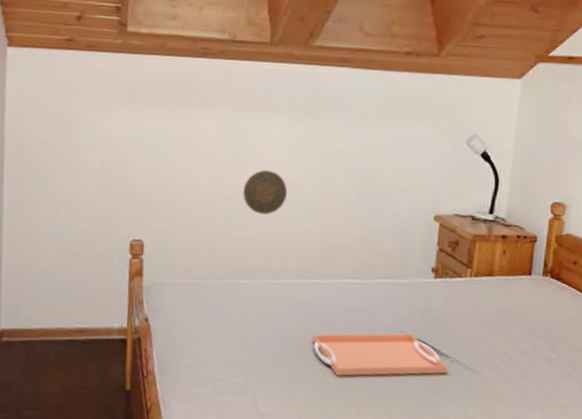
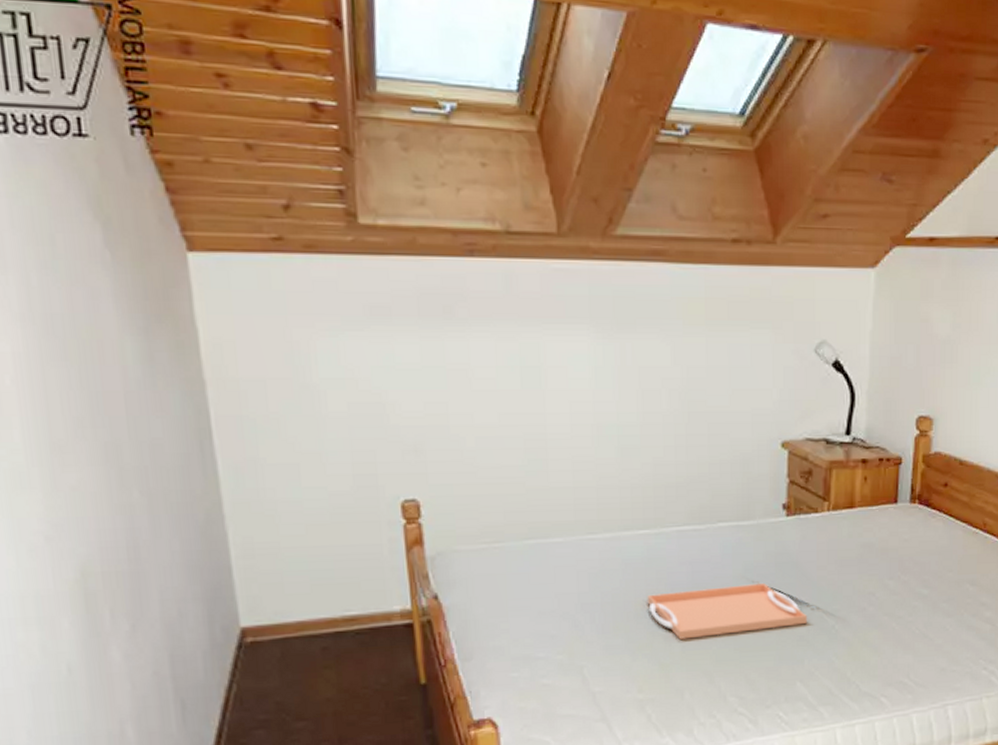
decorative plate: present [243,170,288,214] -> none [542,399,600,455]

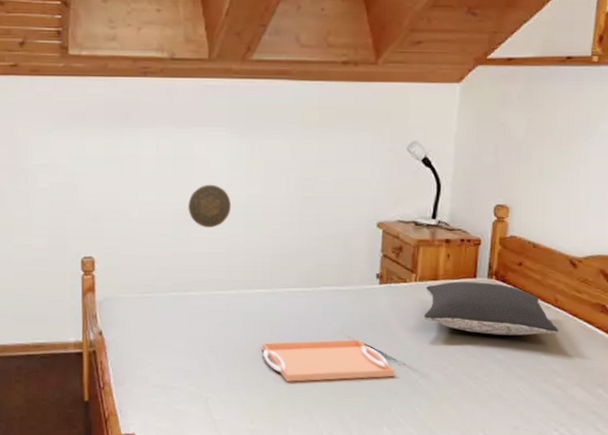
decorative plate: none [542,399,600,455] -> present [188,184,232,228]
pillow: none [839,508,988,568] -> present [424,281,559,336]

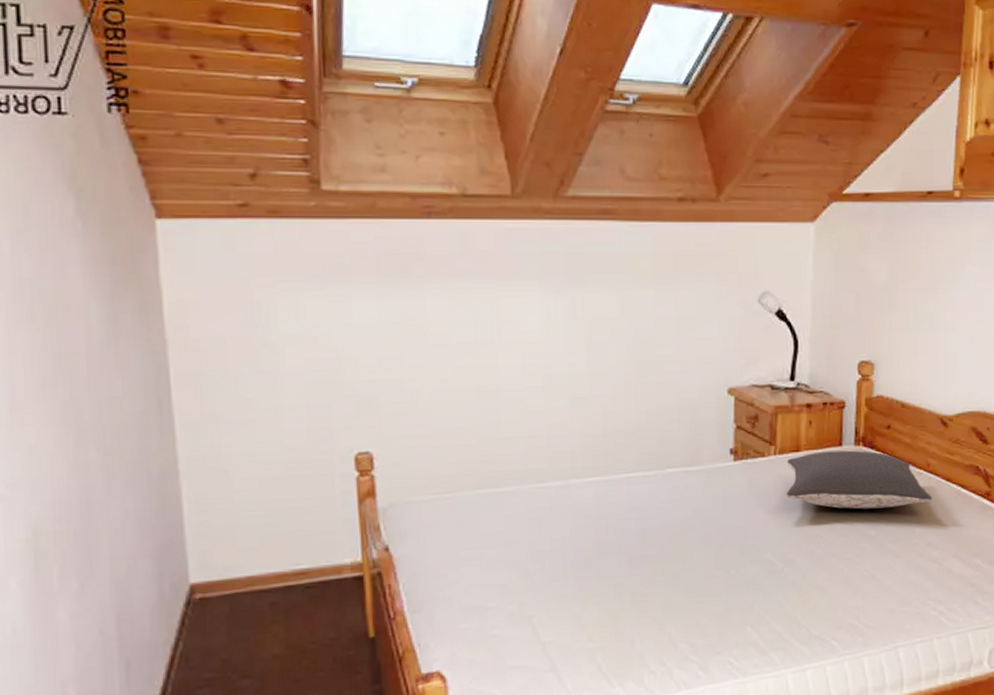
decorative plate: present [188,184,232,228] -> none [494,351,551,406]
serving tray: present [261,339,395,382] -> none [597,527,757,586]

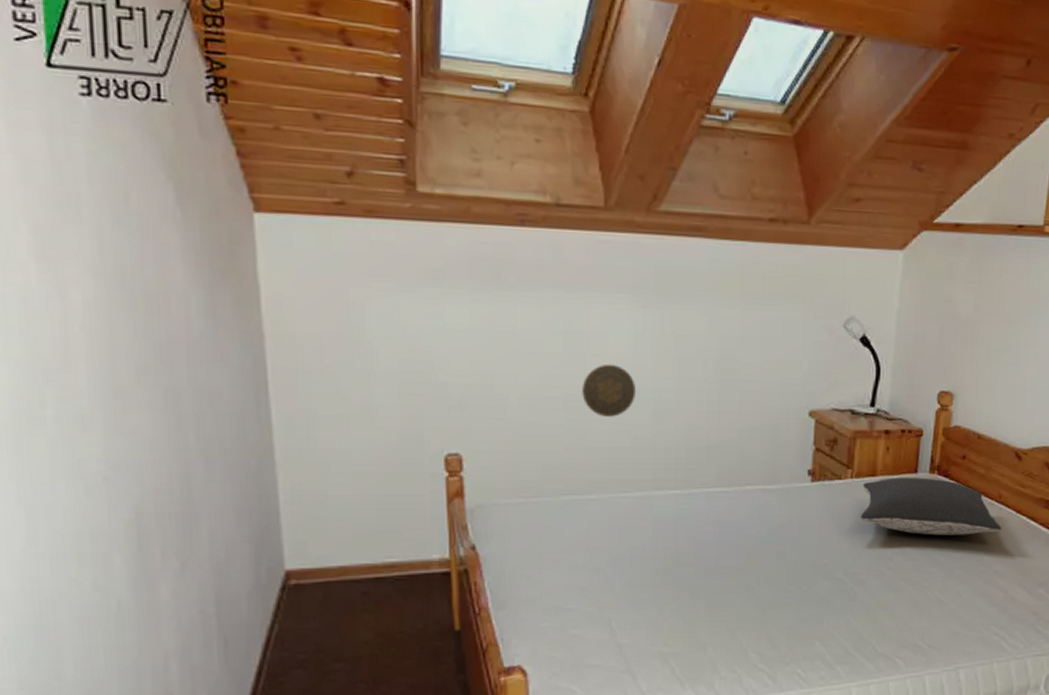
decorative plate: none [494,351,551,406] -> present [582,364,637,417]

